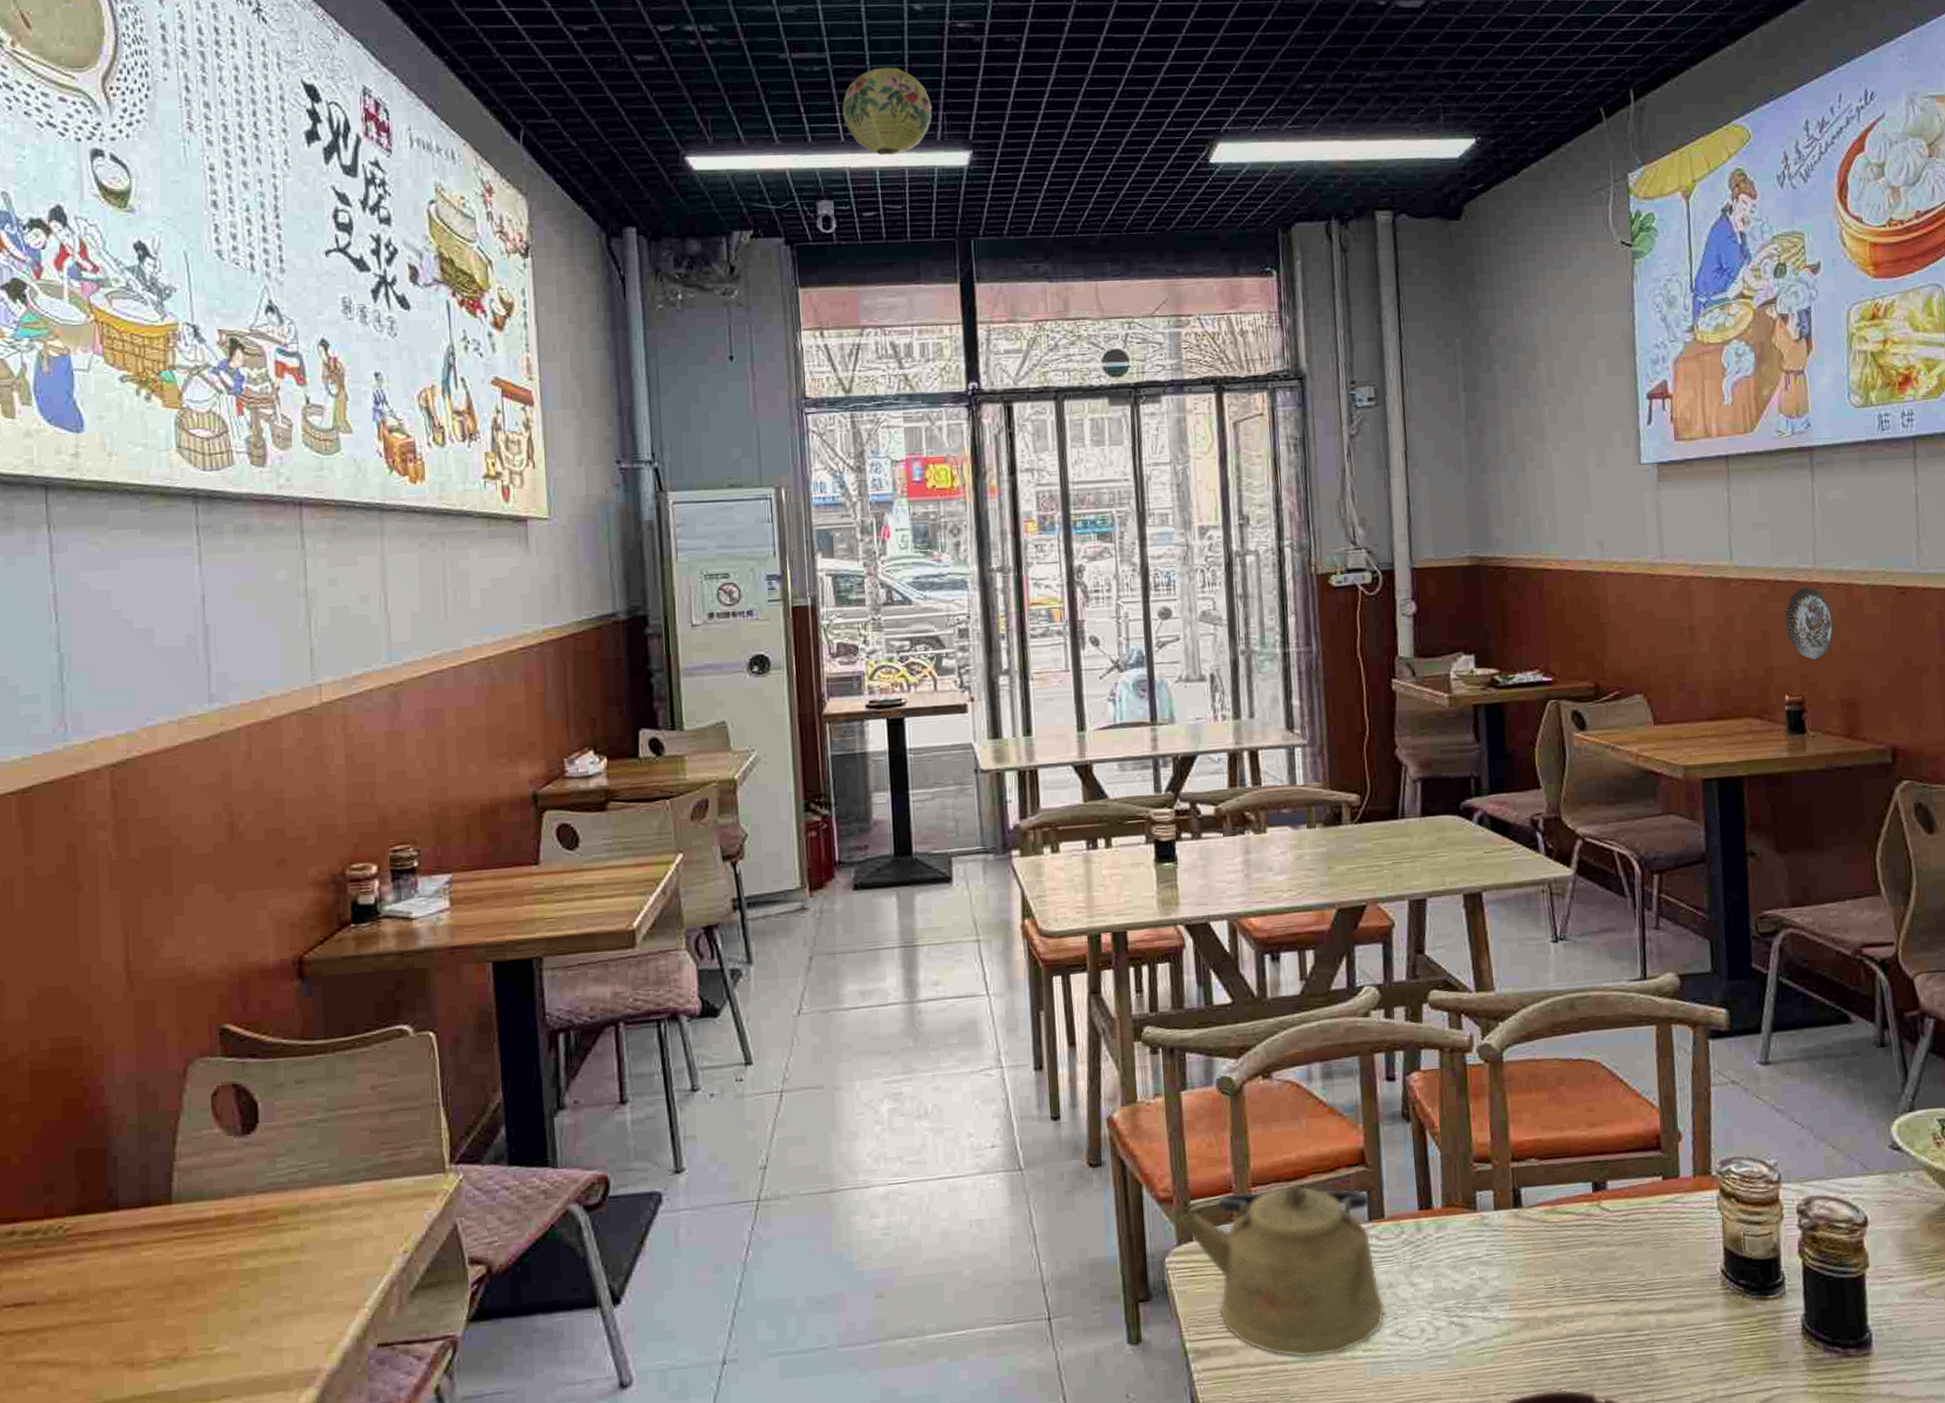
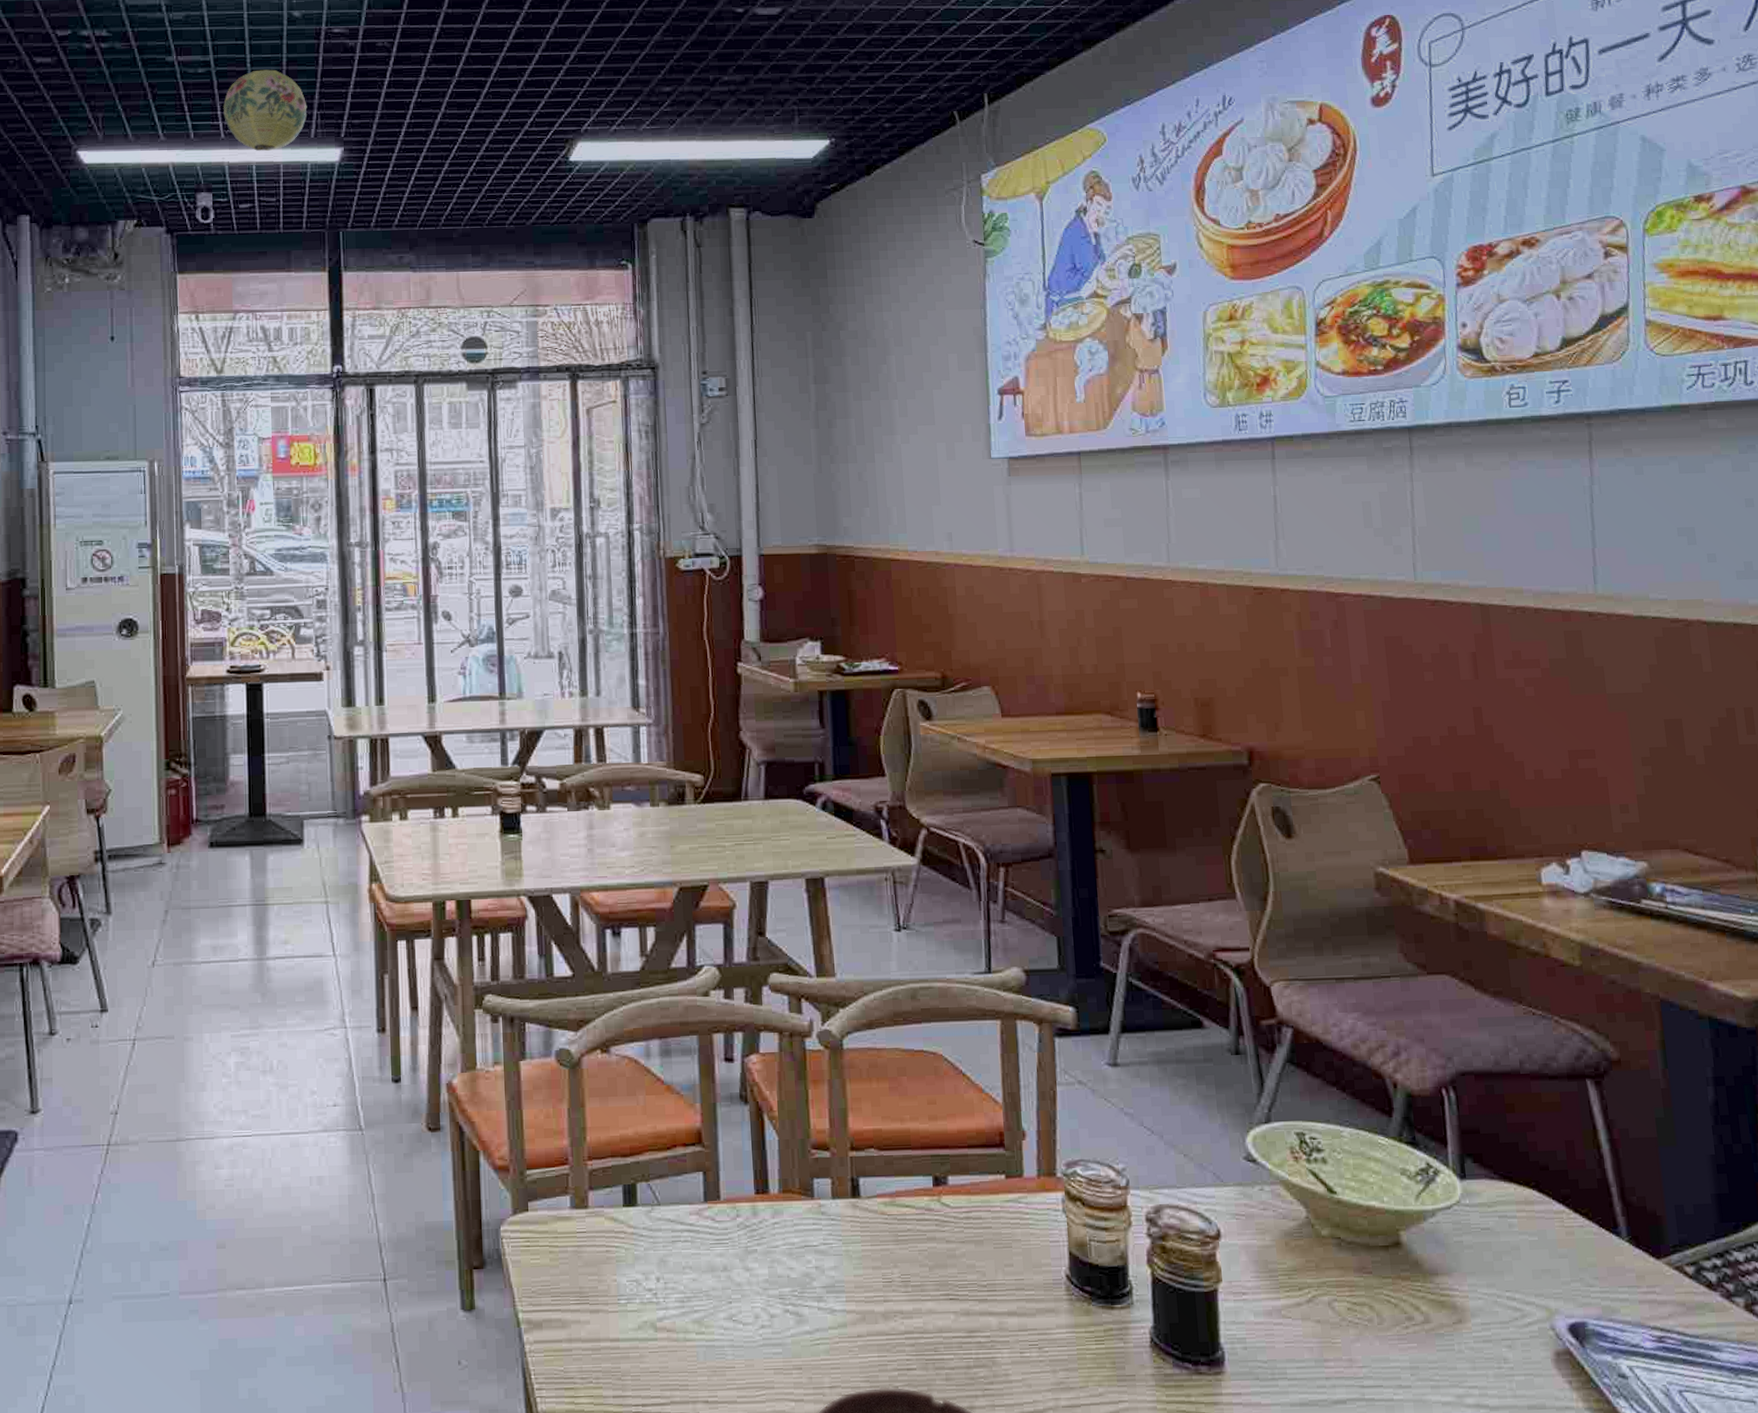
kettle: present [1179,1182,1385,1358] -> none [515,1158,719,1337]
decorative plate: present [1786,587,1834,659] -> none [1138,584,1188,657]

